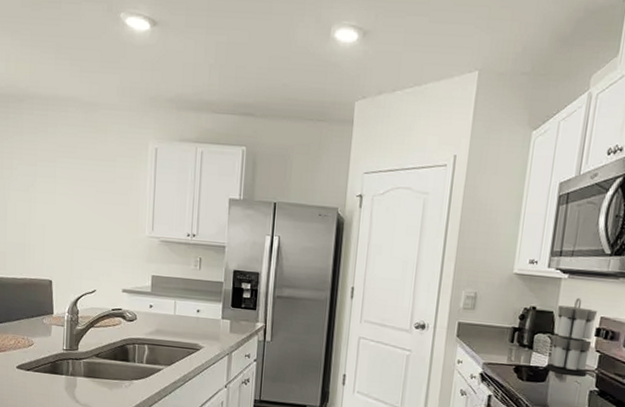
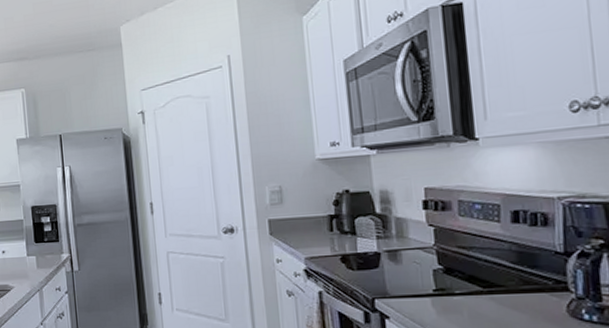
spice rack: present [545,297,598,378] -> none [374,172,425,258]

